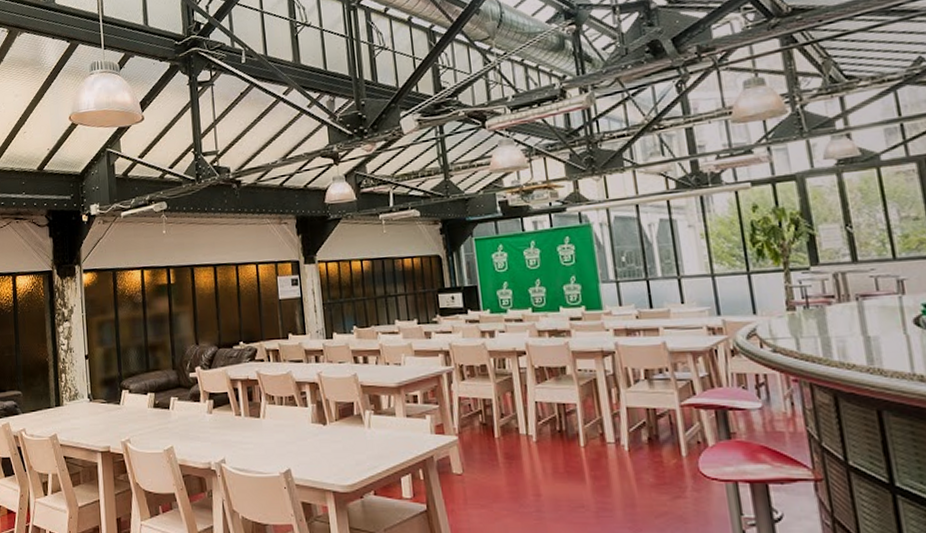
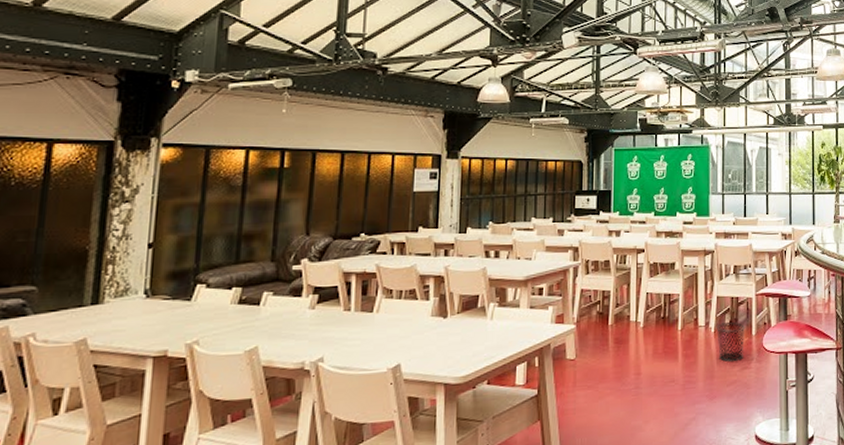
waste bin: none [631,439,673,489] -> present [717,322,746,363]

